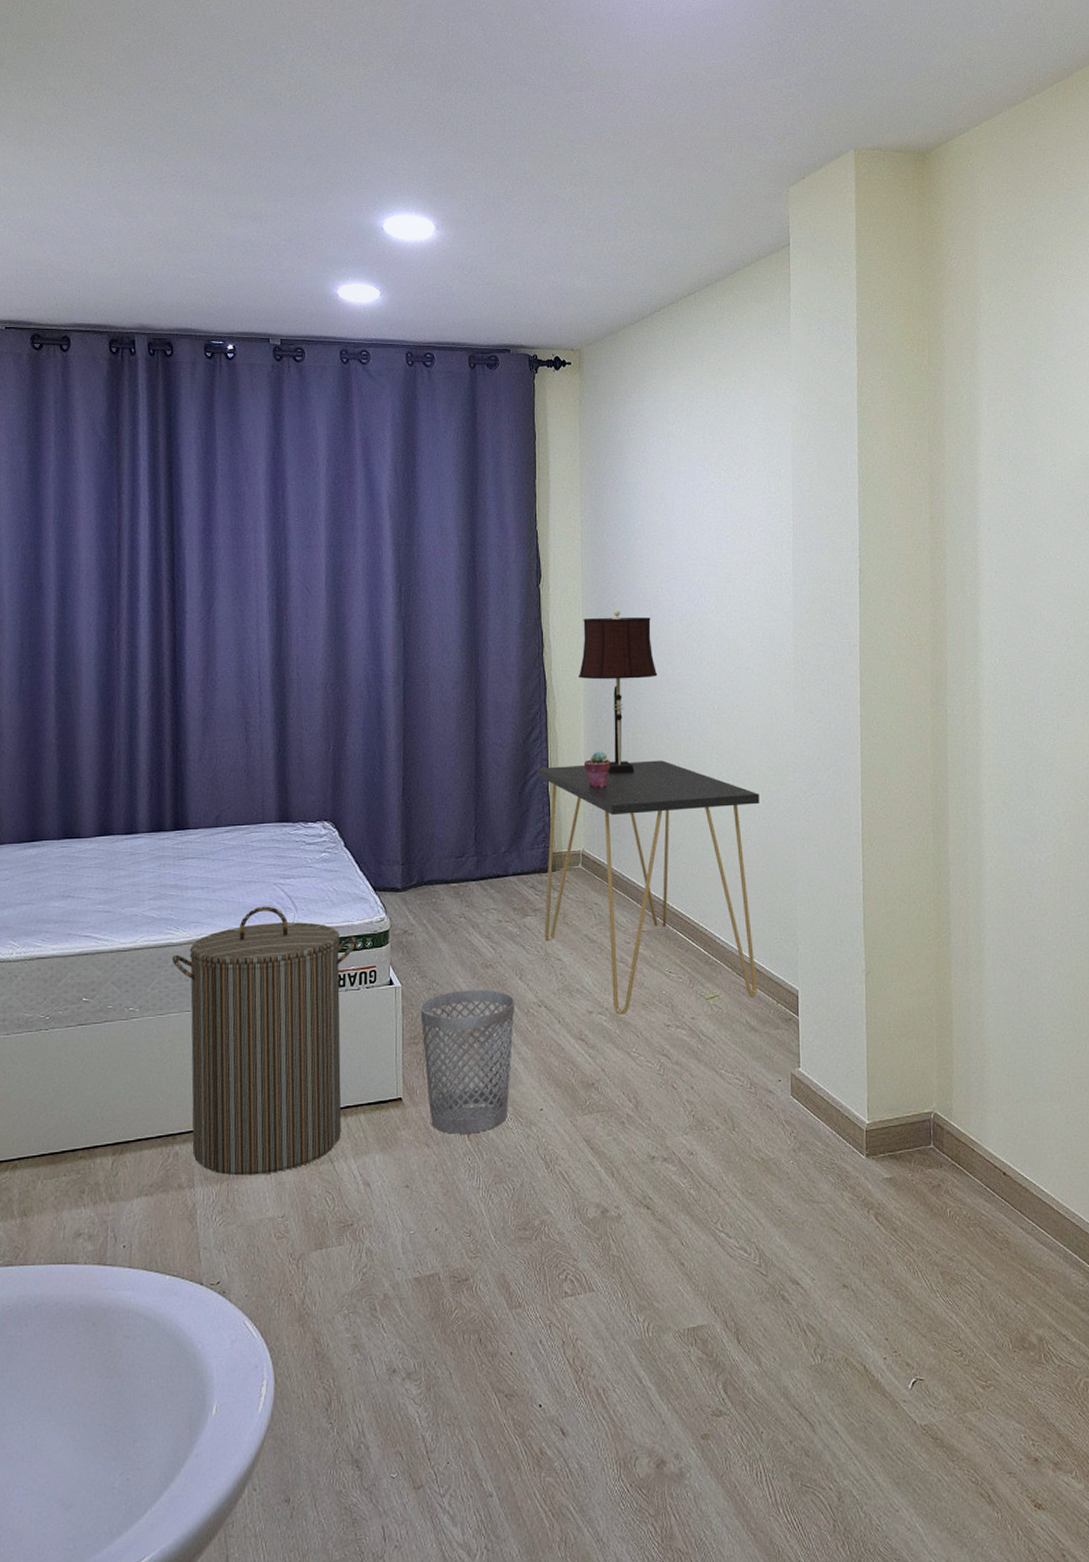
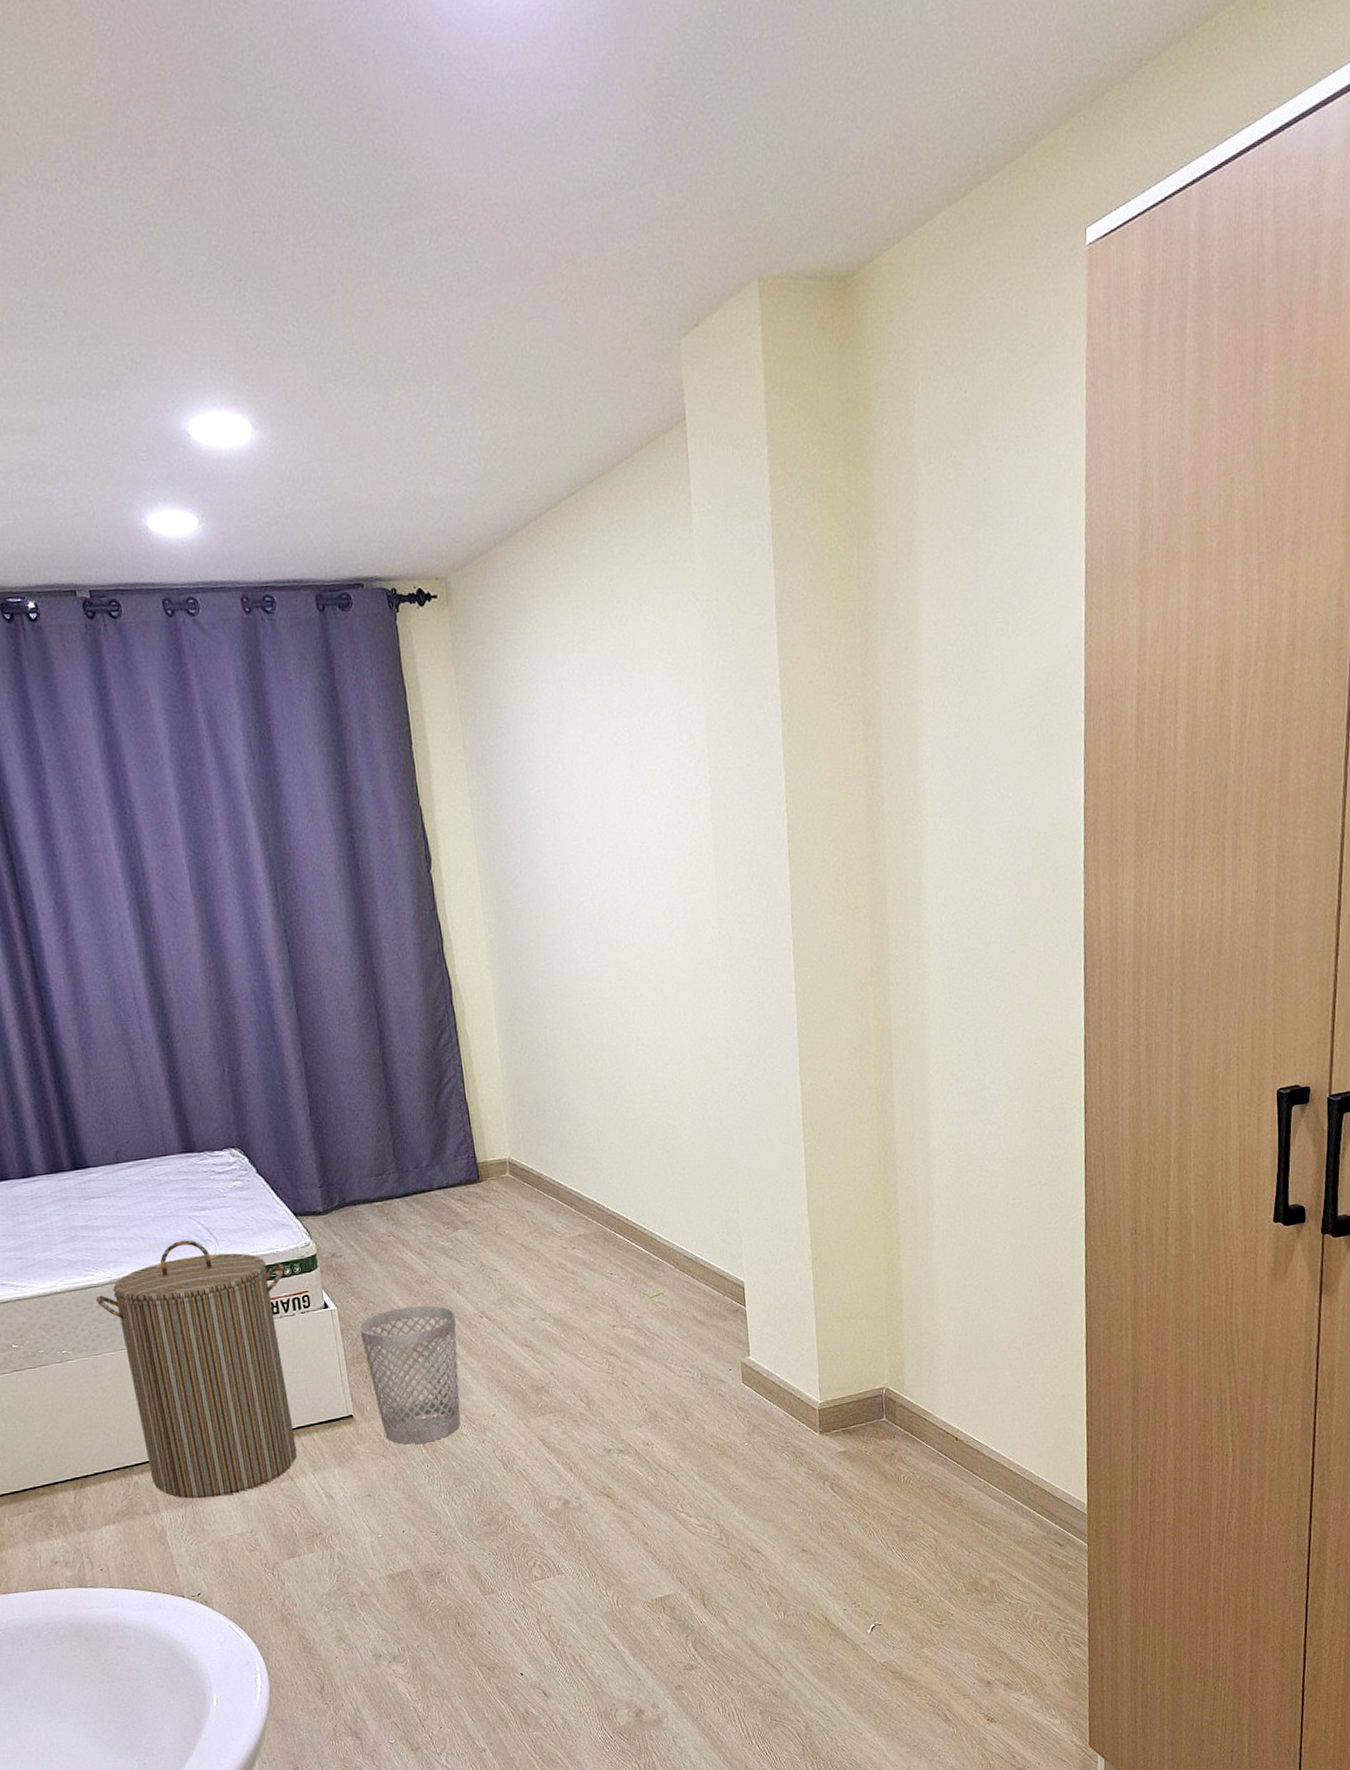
desk: present [537,760,760,1015] -> none [451,1056,702,1320]
table lamp: present [578,610,658,774] -> none [484,892,572,1076]
potted succulent: present [583,752,611,788] -> none [500,1052,530,1092]

